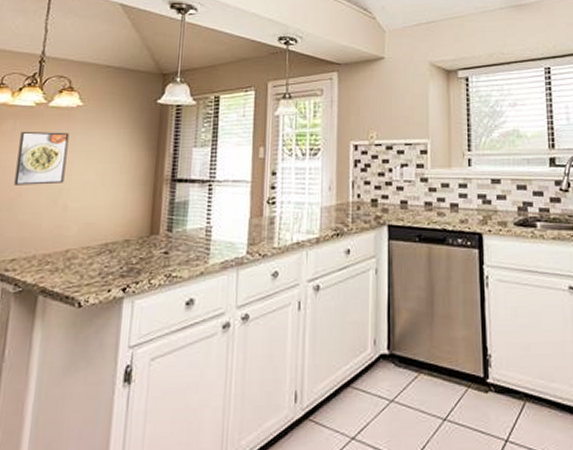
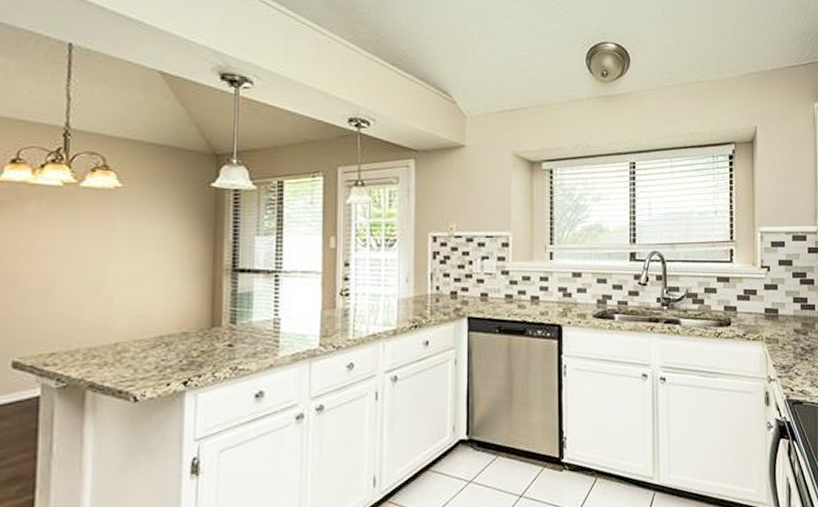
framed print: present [14,132,69,186] -> none [45,215,108,274]

